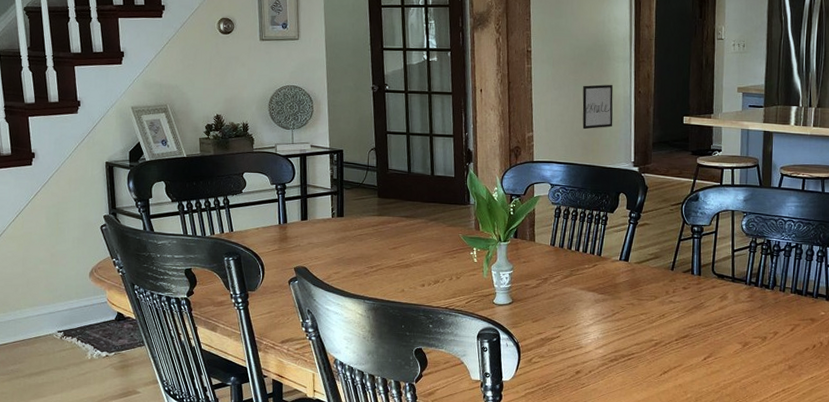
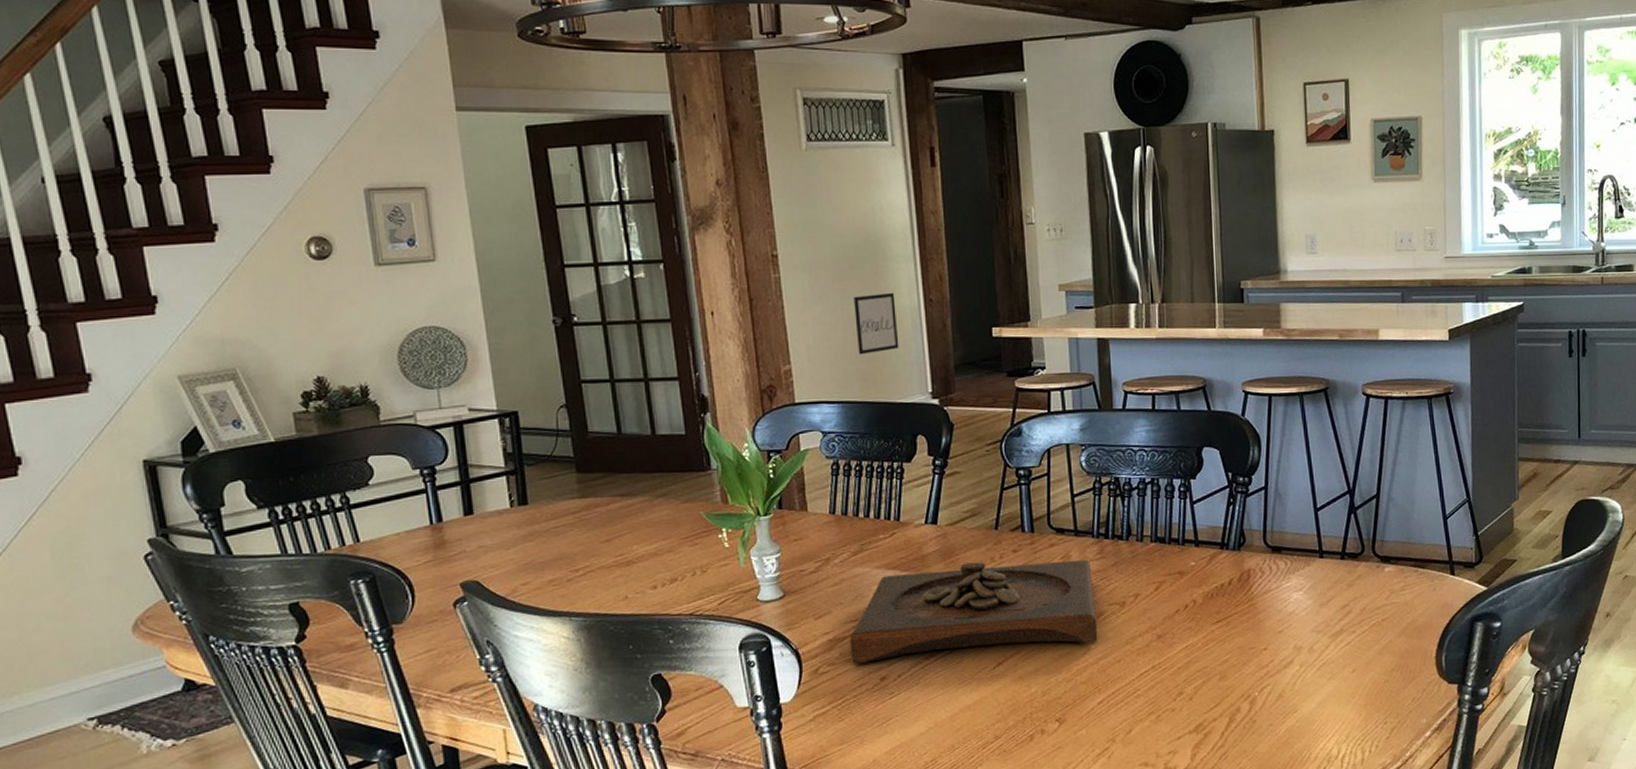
wooden tray: none [555,293,743,365] -> present [849,559,1098,664]

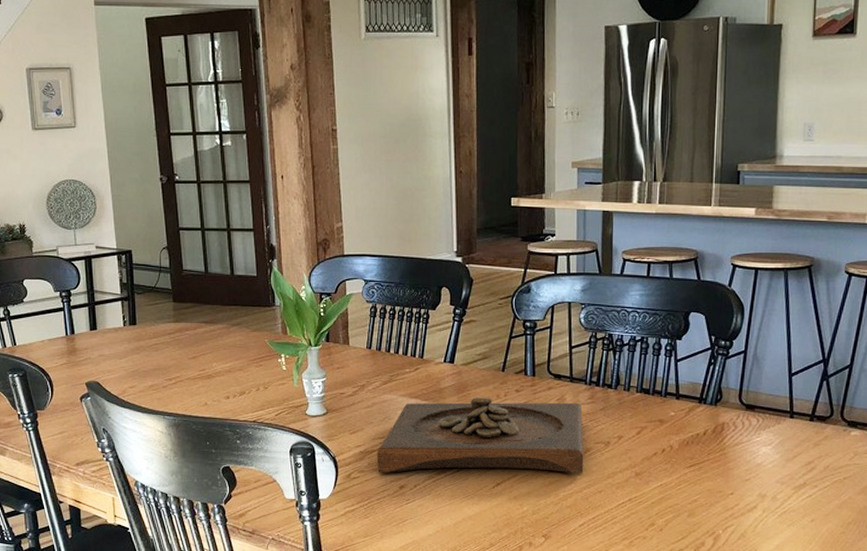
wall art: present [854,292,899,355] -> none [396,164,432,217]

